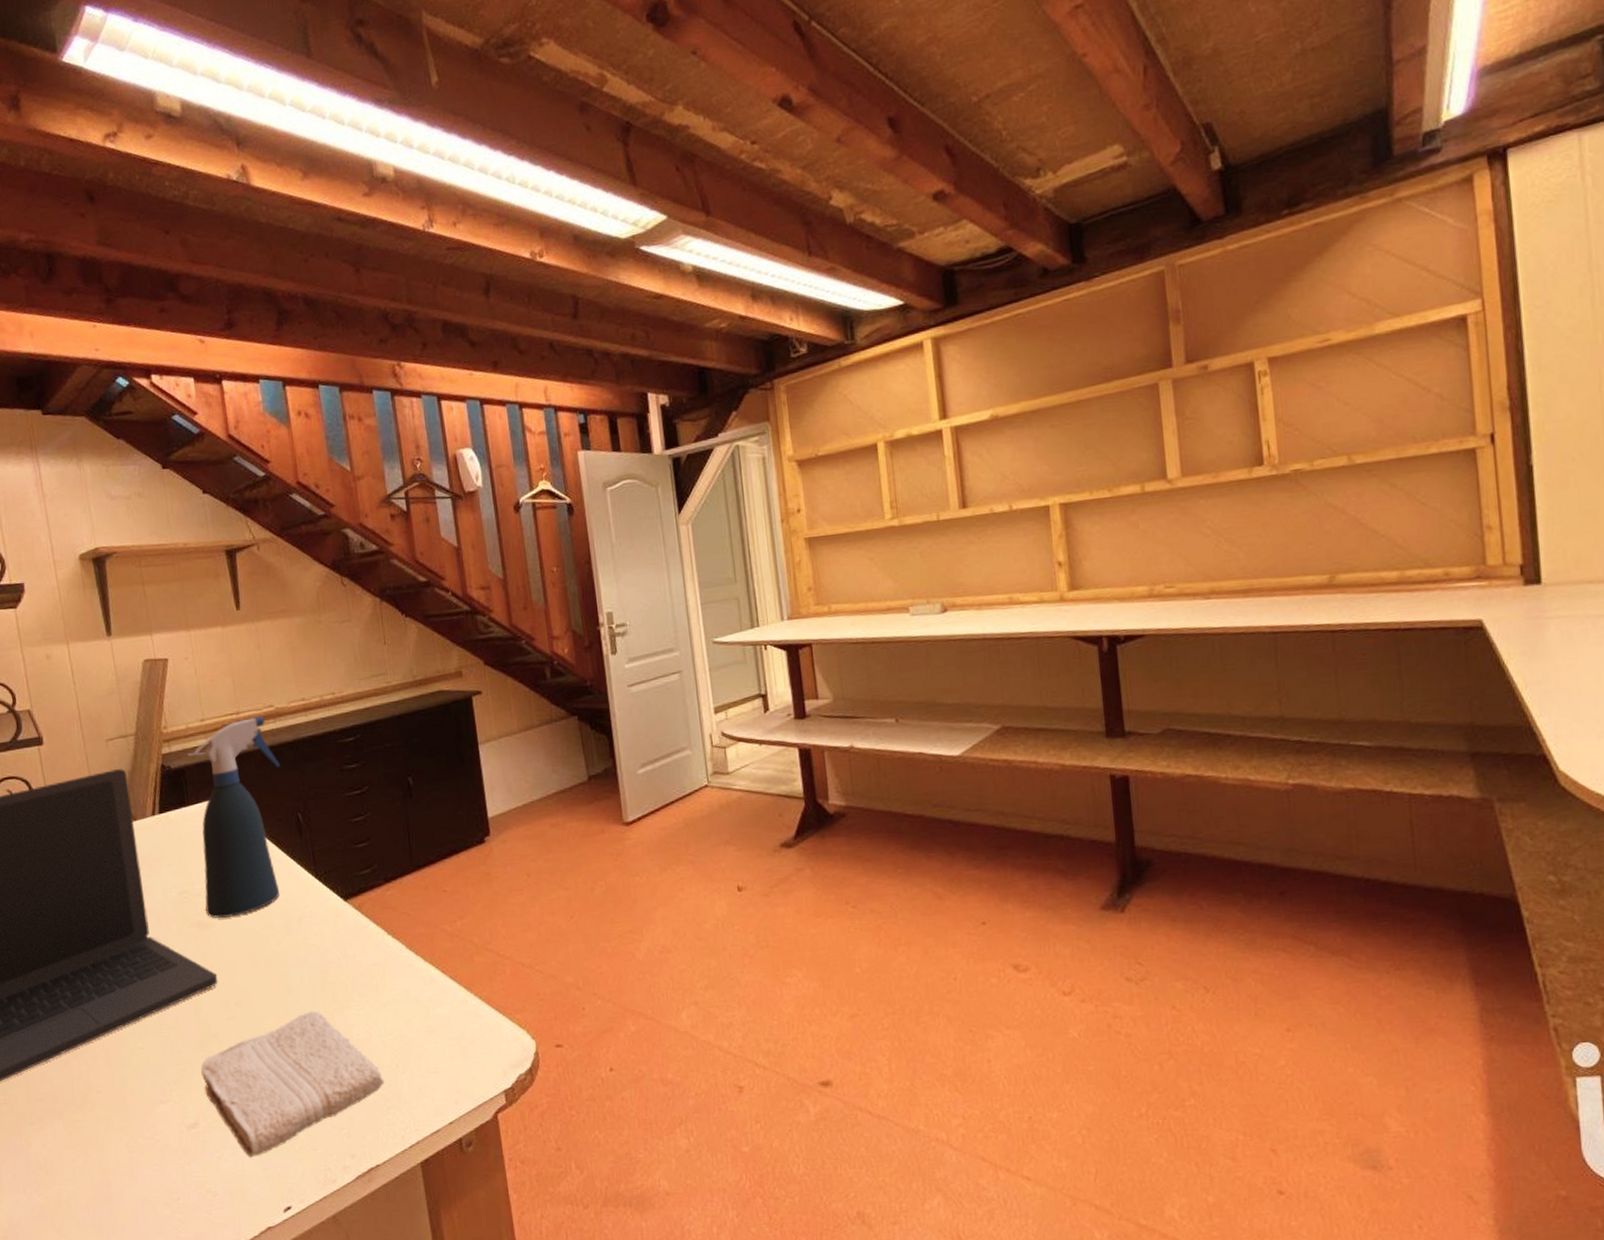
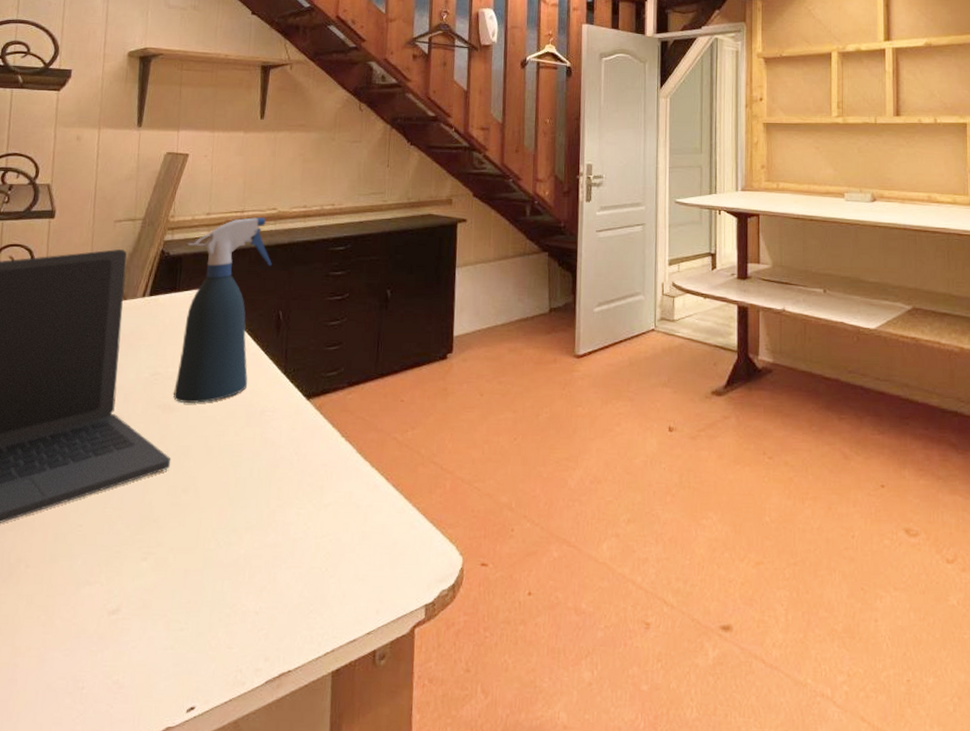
washcloth: present [201,1011,385,1158] -> none [134,505,312,651]

